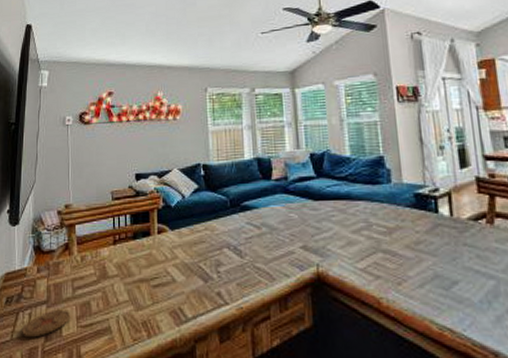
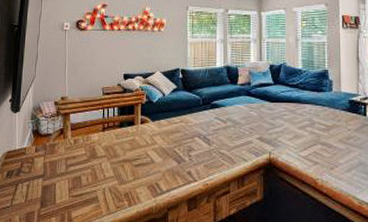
coaster: present [22,309,71,338] -> none [21,182,64,205]

